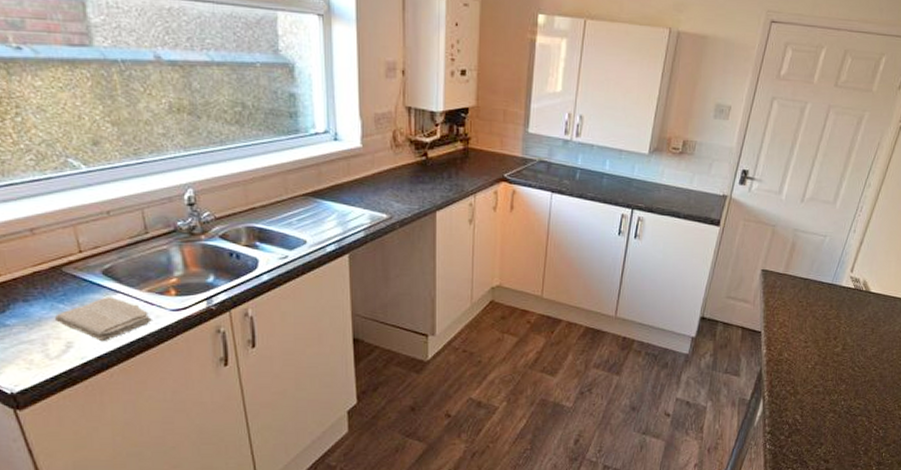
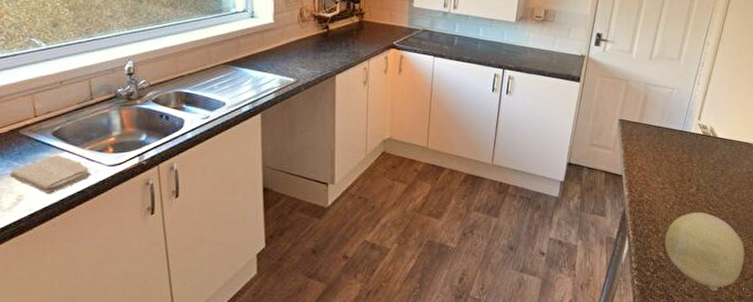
fruit: none [802,373,889,456] -> present [664,212,744,291]

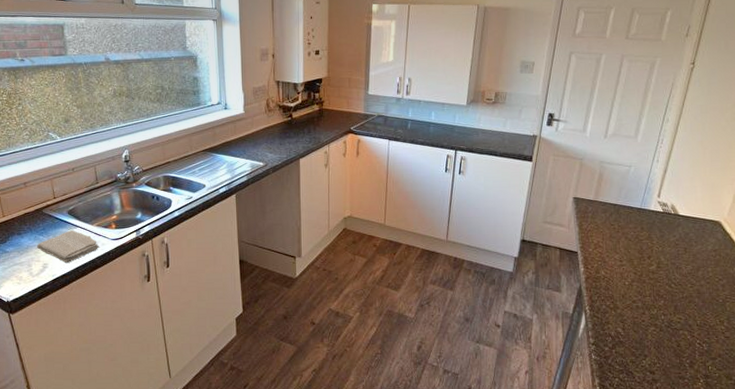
fruit: present [664,212,744,291] -> none [623,290,711,369]

